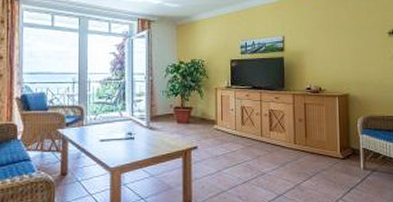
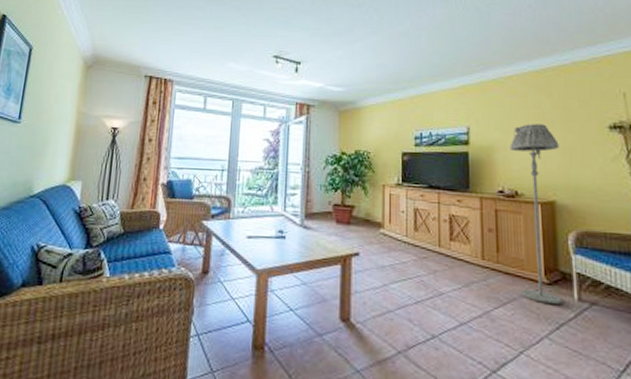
floor lamp: none [315,32,352,173] -> present [510,124,562,304]

